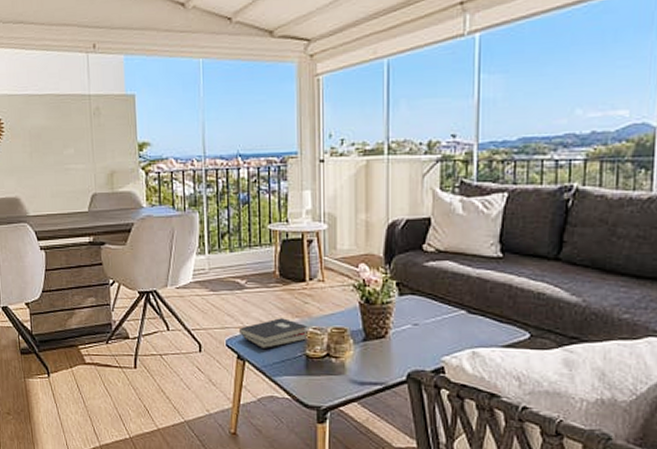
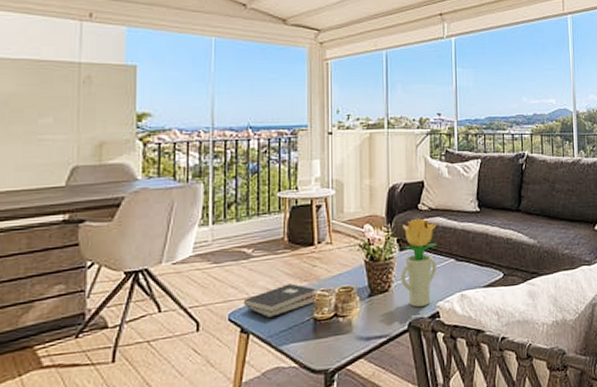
potted flower: none [400,261,445,359] -> present [401,218,437,307]

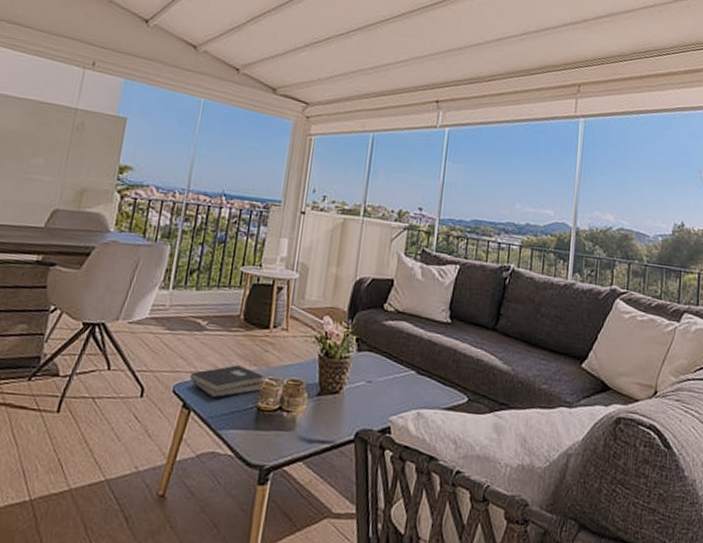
potted flower: present [401,218,437,307] -> none [354,318,401,418]

